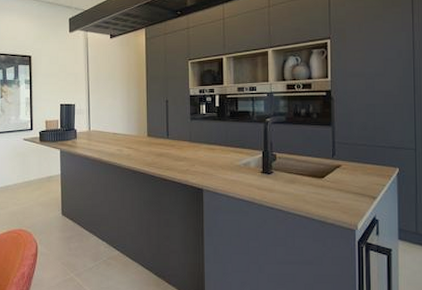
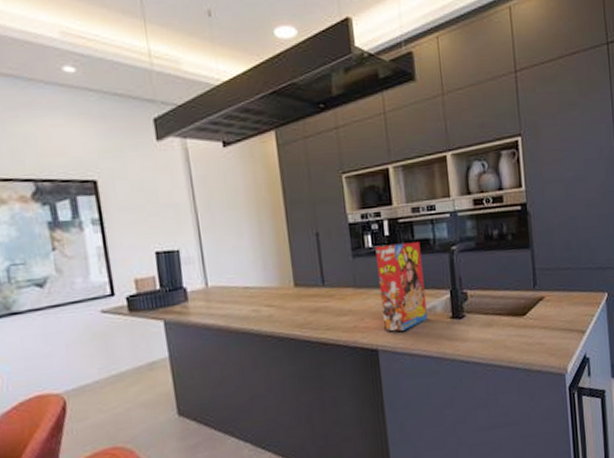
cereal box: none [208,113,243,177] -> present [375,241,427,332]

